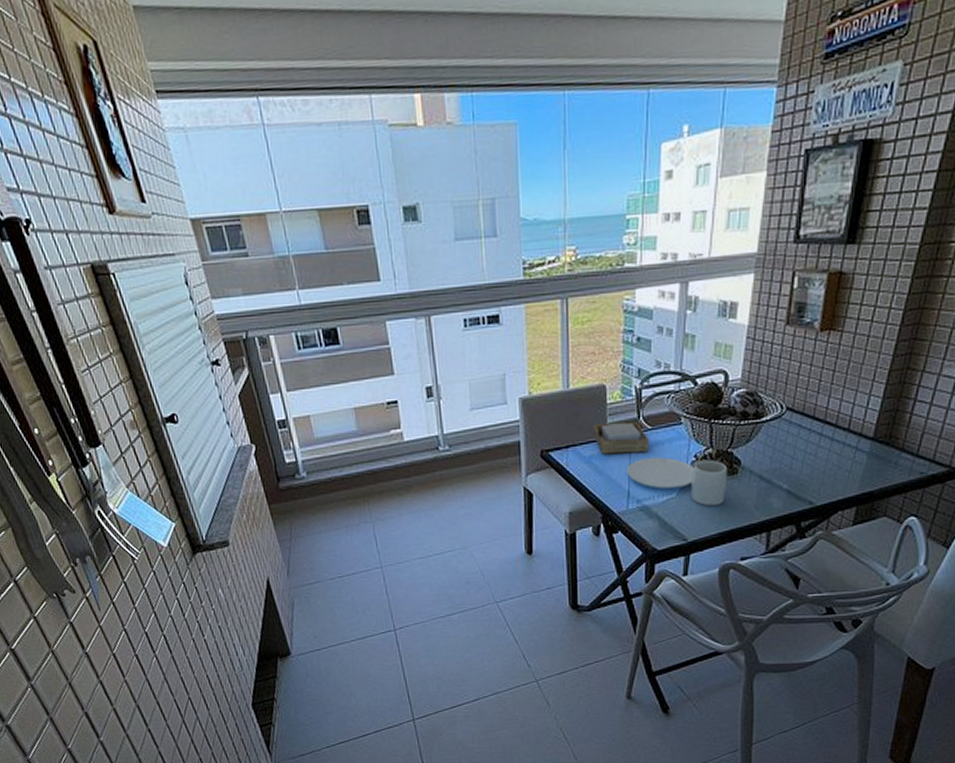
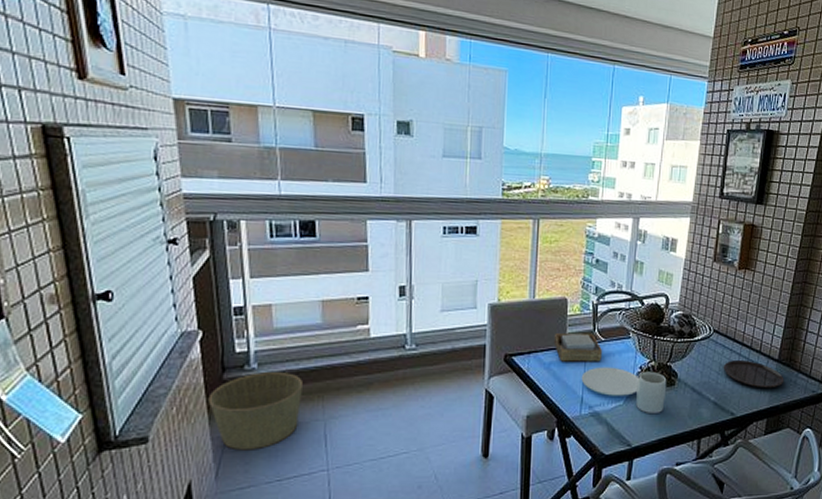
basket: none [270,479,350,551] -> present [208,372,302,451]
plate: none [798,441,881,473] -> present [723,360,784,388]

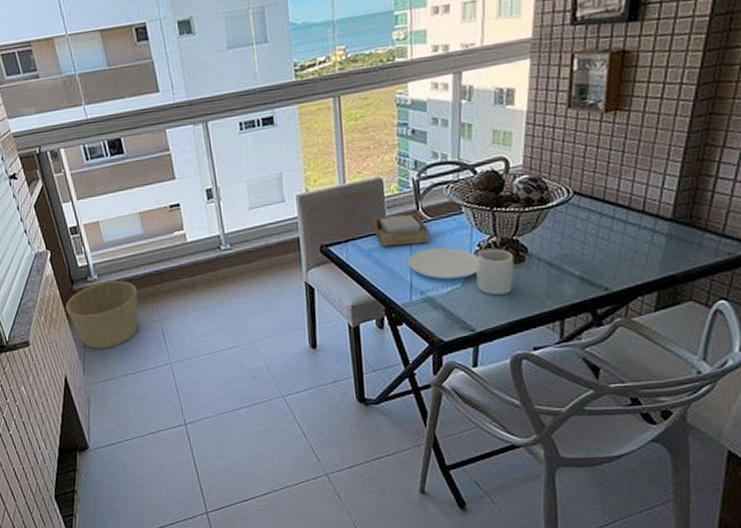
plate: present [723,360,784,388] -> none [589,223,682,256]

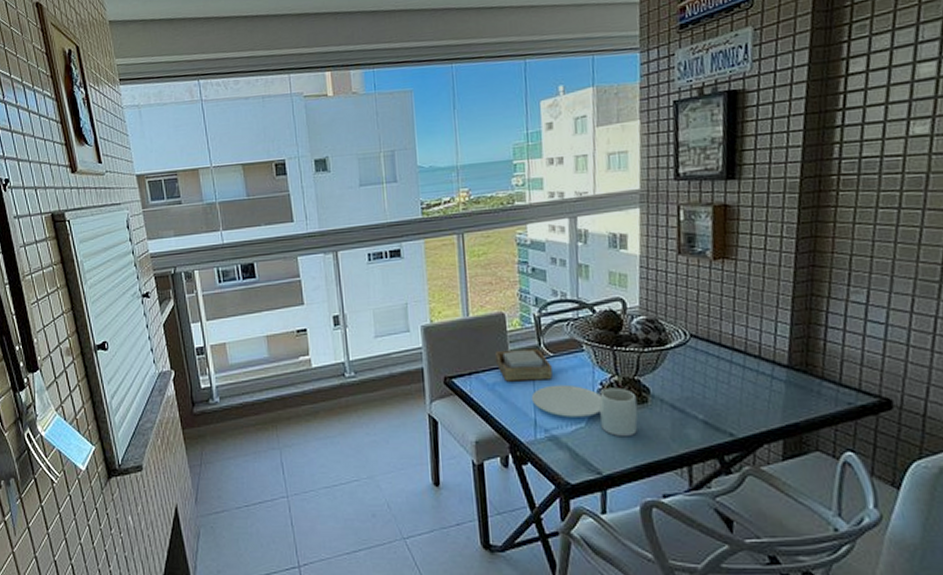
basket: present [65,280,139,350] -> none [184,405,258,478]

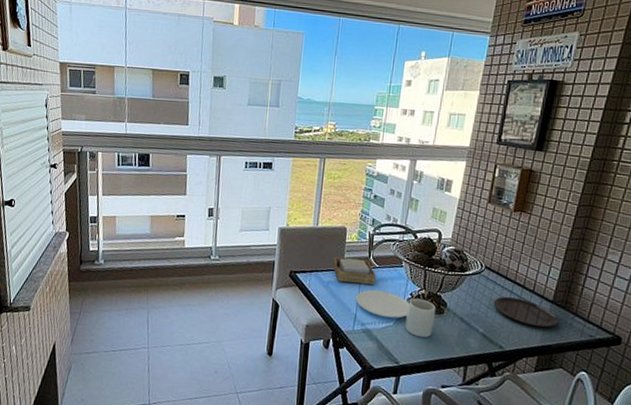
plate: none [709,368,802,402] -> present [493,297,559,328]

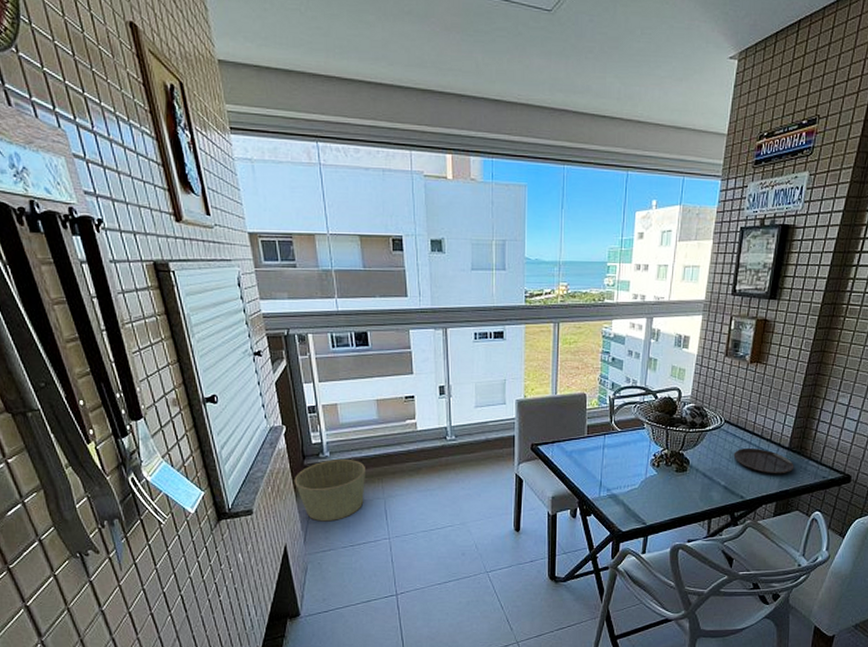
basket: none [69,267,134,326] -> present [294,460,365,522]
napkin holder: present [332,257,376,286] -> none [574,424,618,450]
plate: present [355,289,410,318] -> none [599,454,654,480]
mug: present [405,298,436,338] -> none [650,458,679,497]

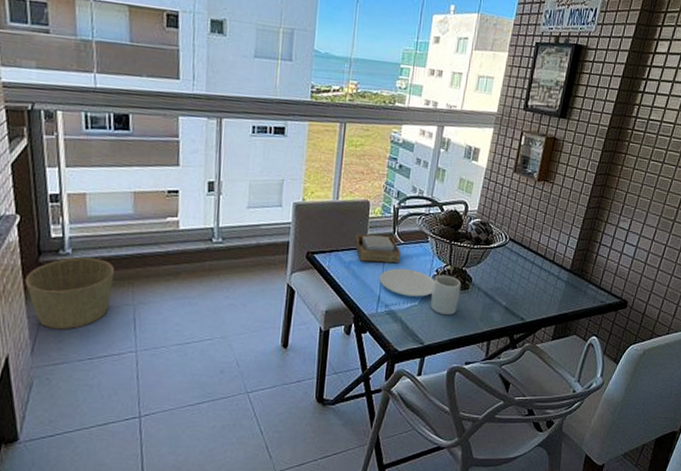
napkin holder: none [574,424,618,450] -> present [354,234,401,264]
plate: none [599,454,654,480] -> present [379,268,436,297]
mug: none [650,458,679,497] -> present [430,274,462,316]
plate: present [733,449,794,474] -> none [516,268,575,297]

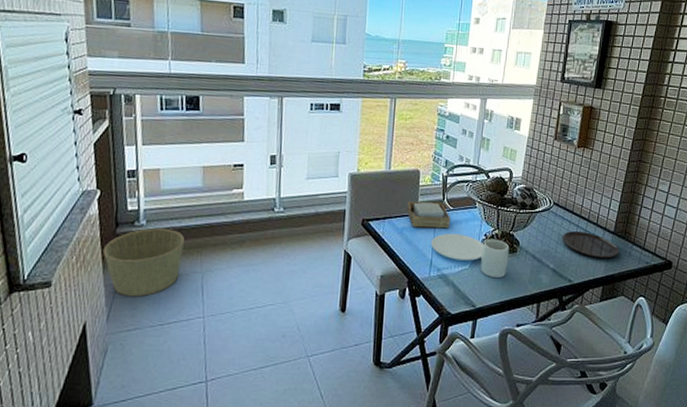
plate: none [516,268,575,297] -> present [562,231,619,259]

